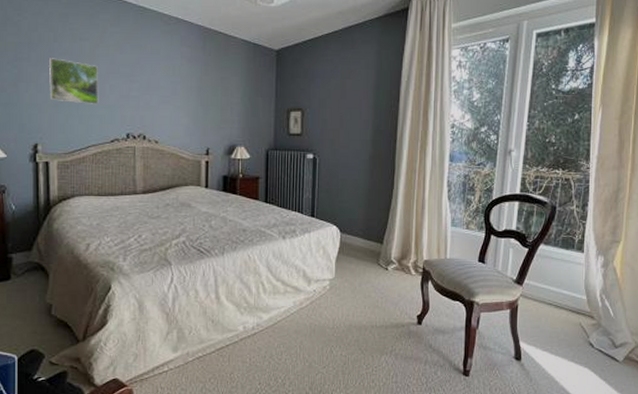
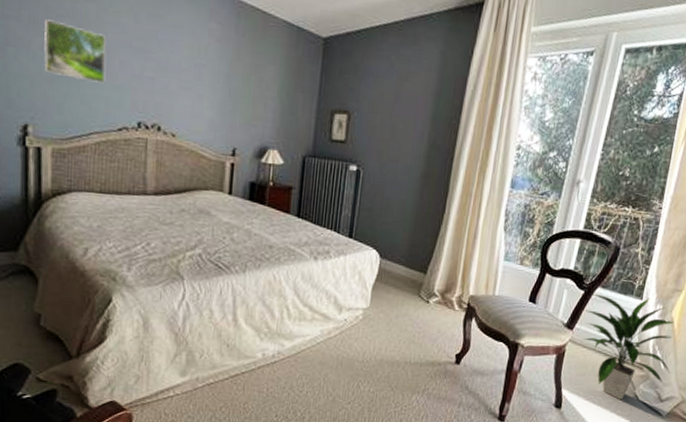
indoor plant: none [531,250,620,349] -> present [584,293,674,401]

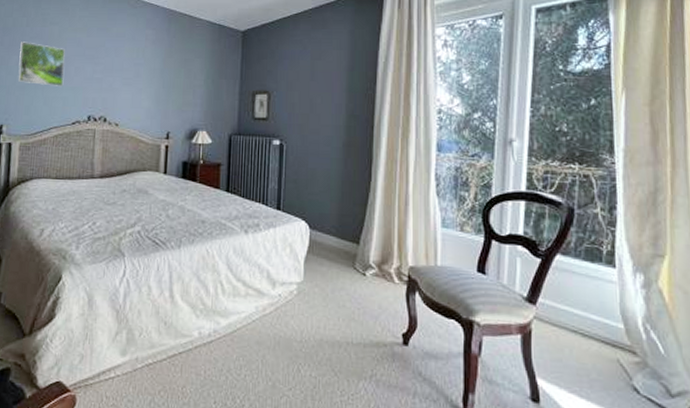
indoor plant: present [584,293,674,401] -> none [545,261,675,395]

